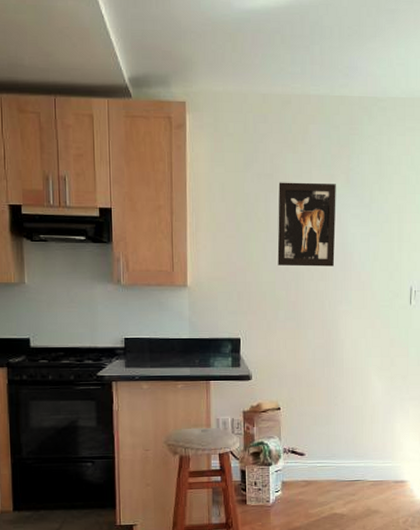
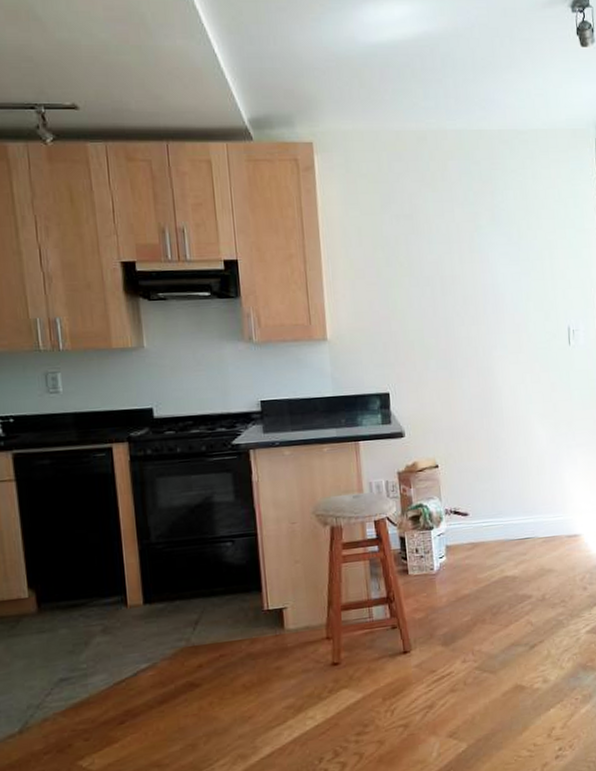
wall art: present [277,182,336,267] -> none [419,221,486,312]

